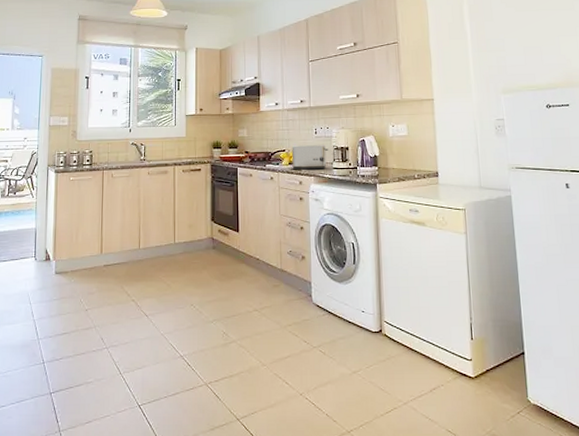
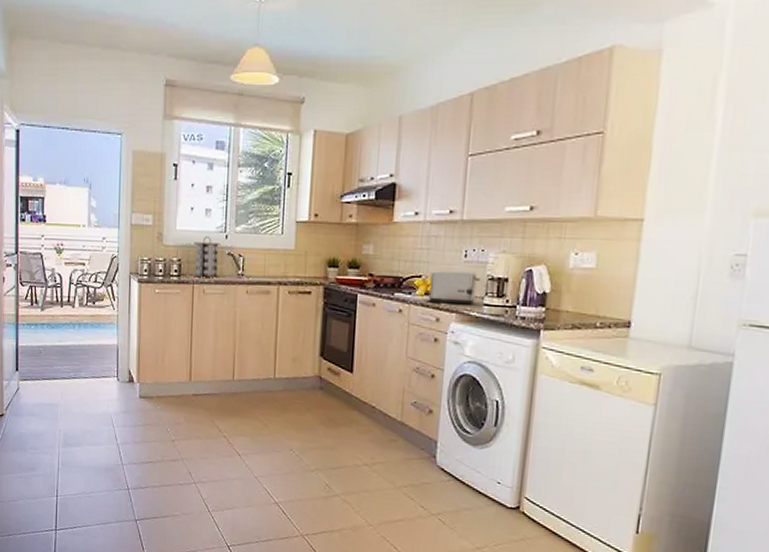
spice rack: none [102,130,126,166] -> present [193,235,220,280]

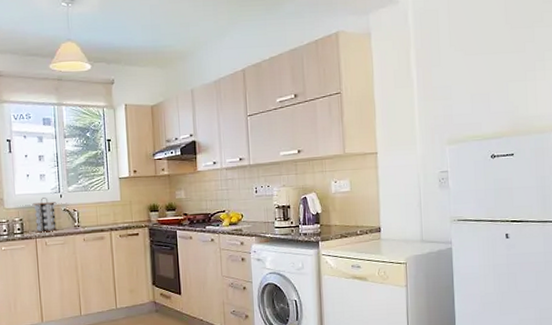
toaster: present [428,269,481,305] -> none [231,203,270,231]

